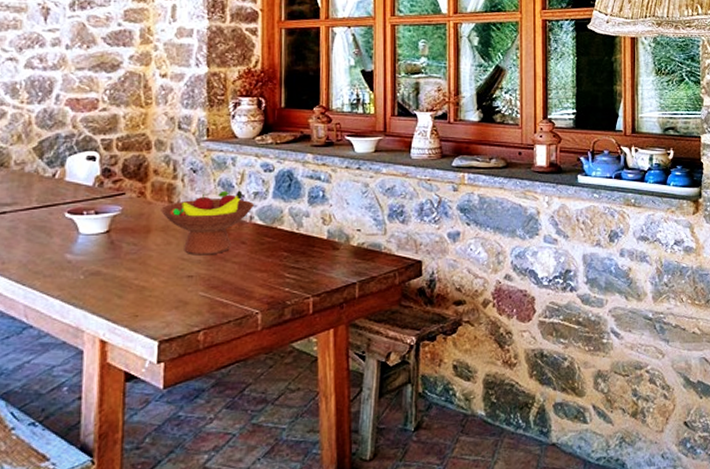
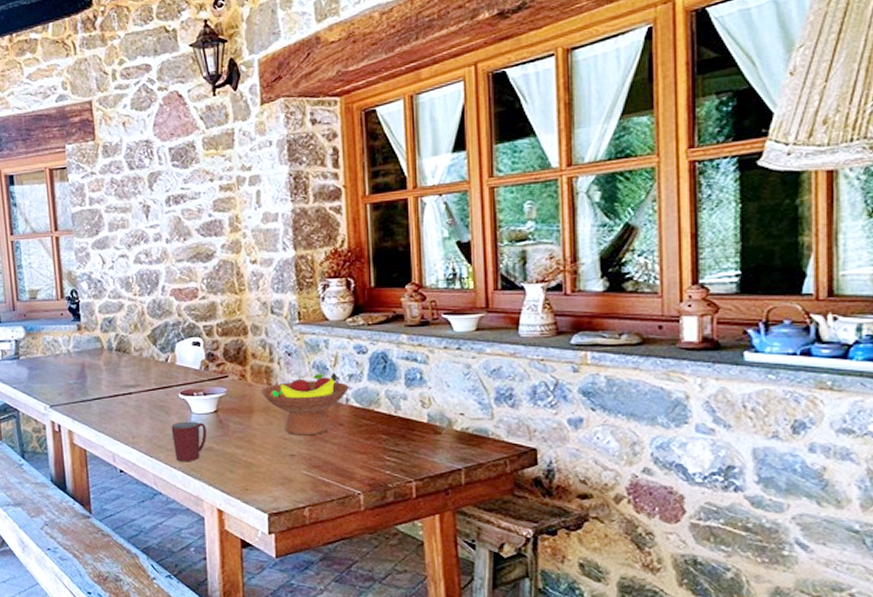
mug: none [52,243,95,289] -> present [171,421,206,462]

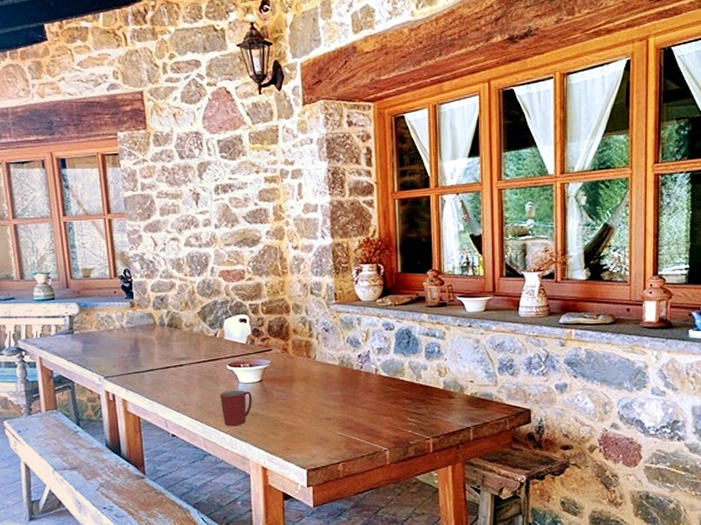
fruit bowl: present [261,373,349,436] -> none [301,346,378,401]

